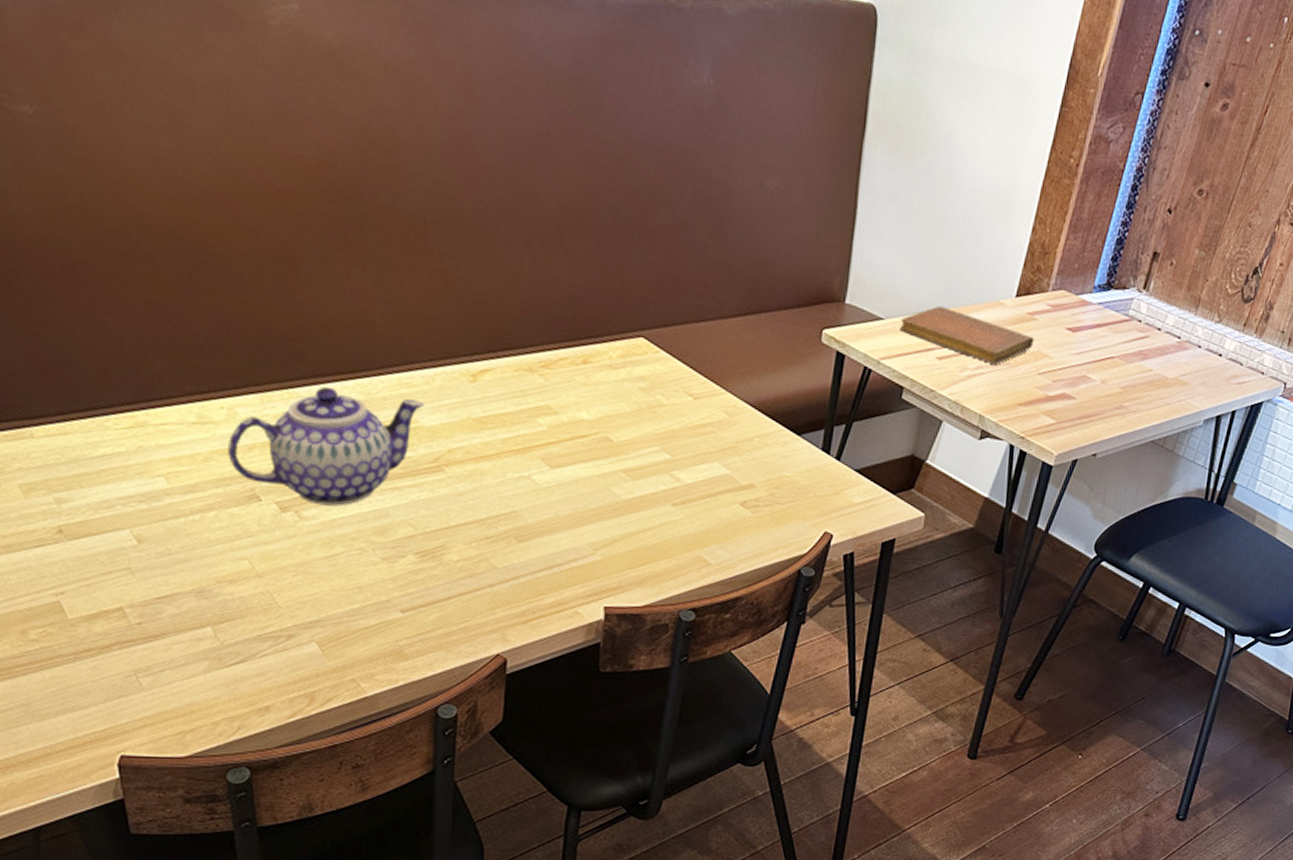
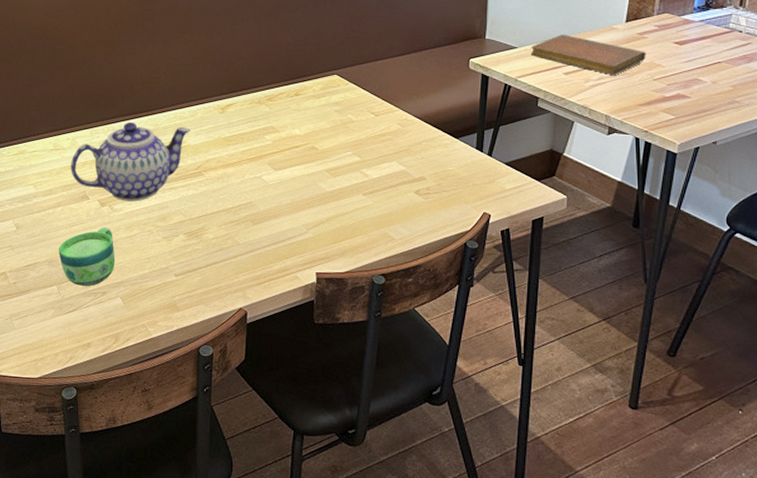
cup: none [213,541,307,628] -> present [59,226,116,287]

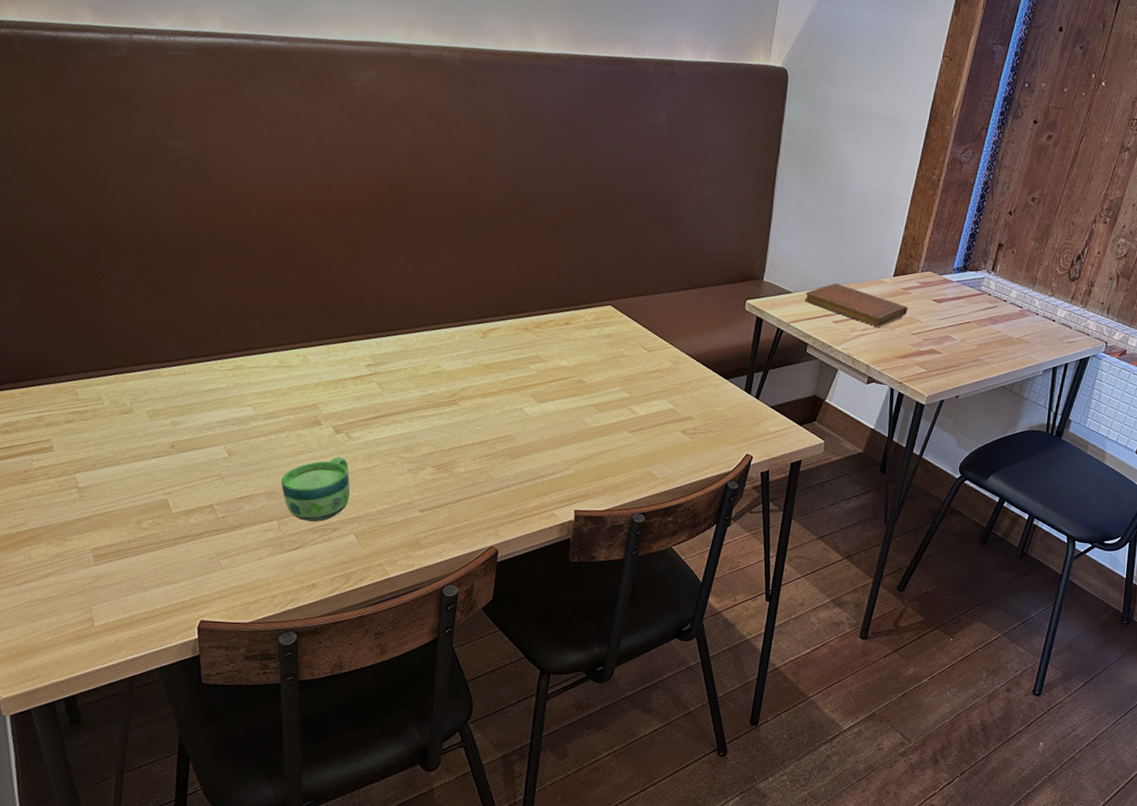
teapot: present [71,122,190,202] -> none [300,340,446,430]

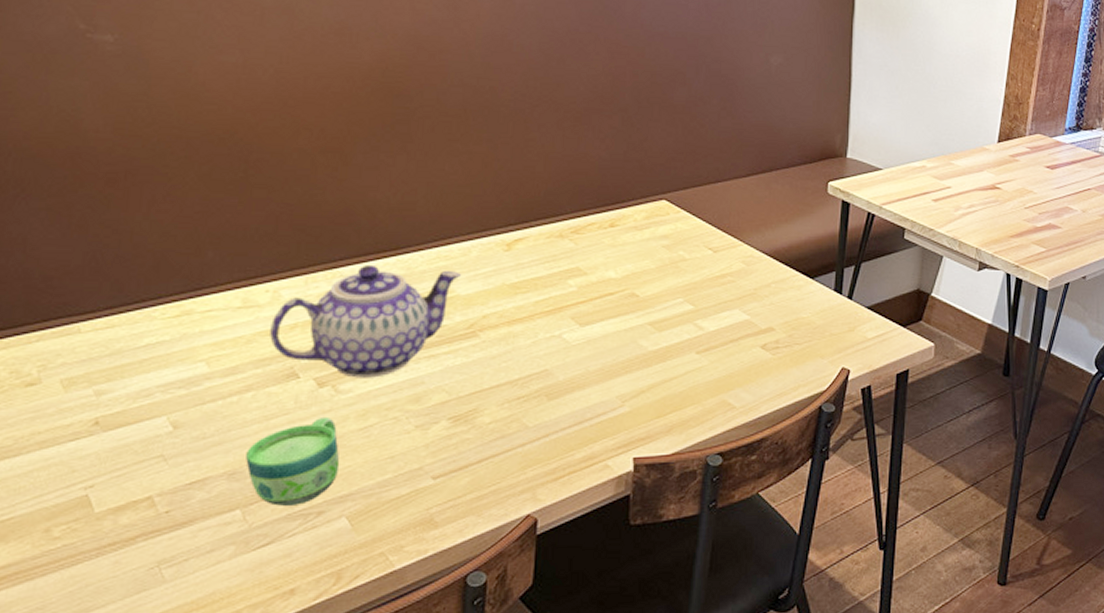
teapot: none [300,340,446,430] -> present [270,264,461,378]
notebook: present [805,283,908,327] -> none [898,155,1018,202]

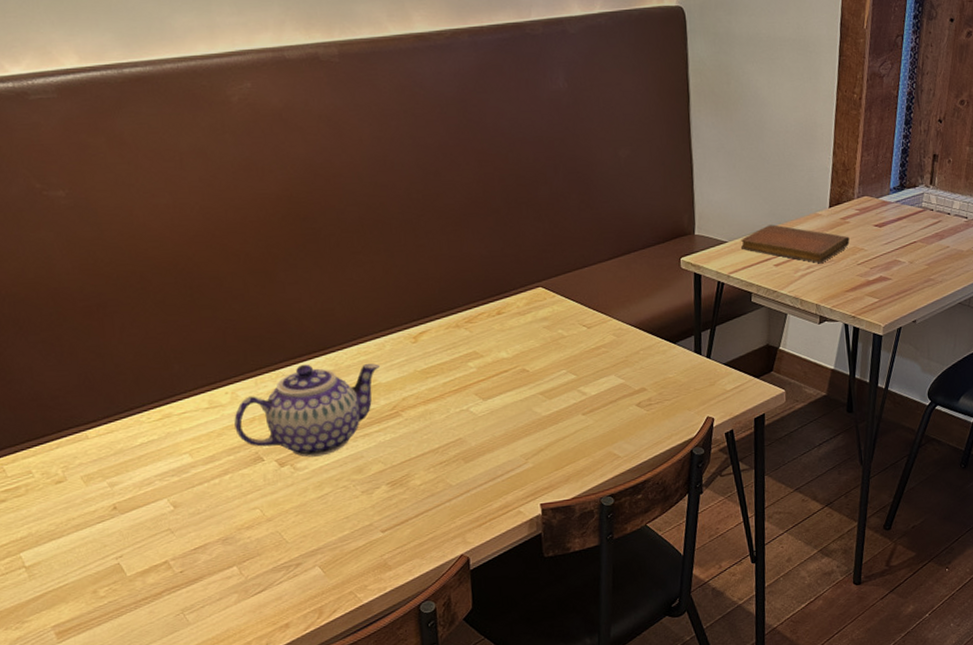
cup: present [246,416,340,507] -> none [233,489,308,562]
notebook: none [898,155,1018,202] -> present [741,225,850,263]

